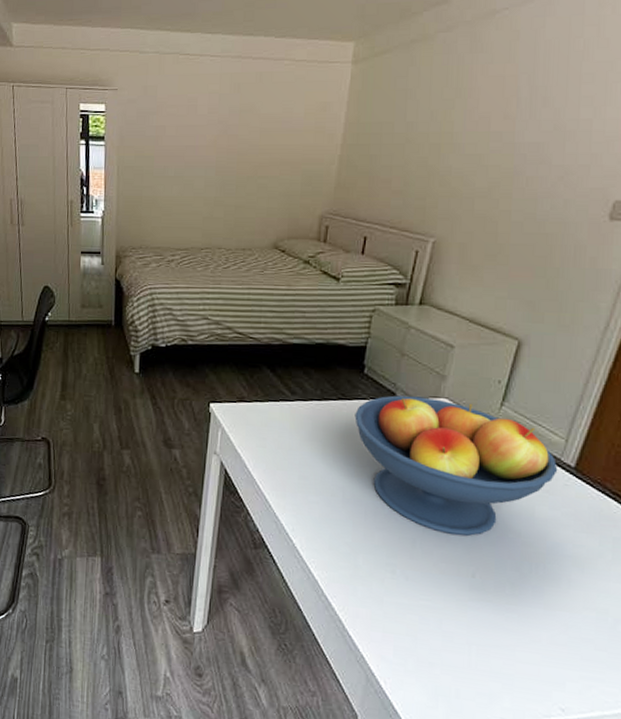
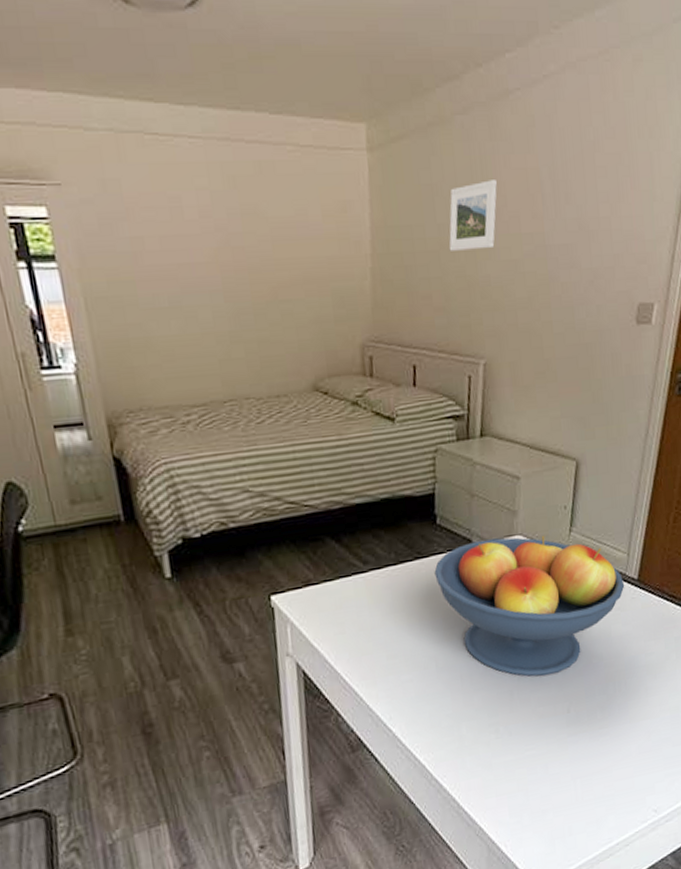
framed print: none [414,86,472,144] -> present [449,180,498,251]

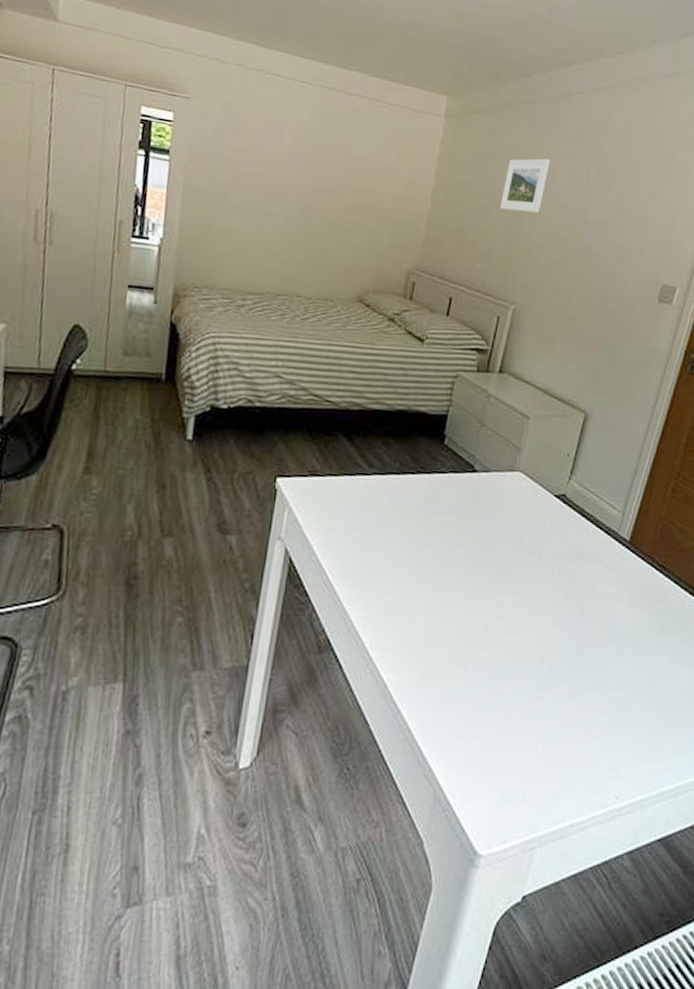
fruit bowl: present [434,535,625,677] -> none [433,468,616,619]

